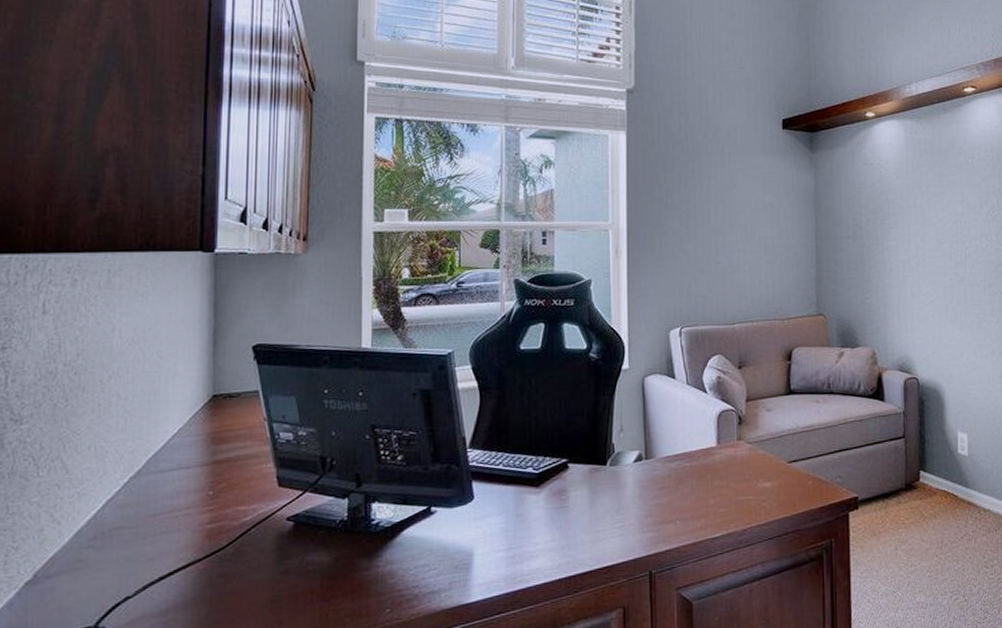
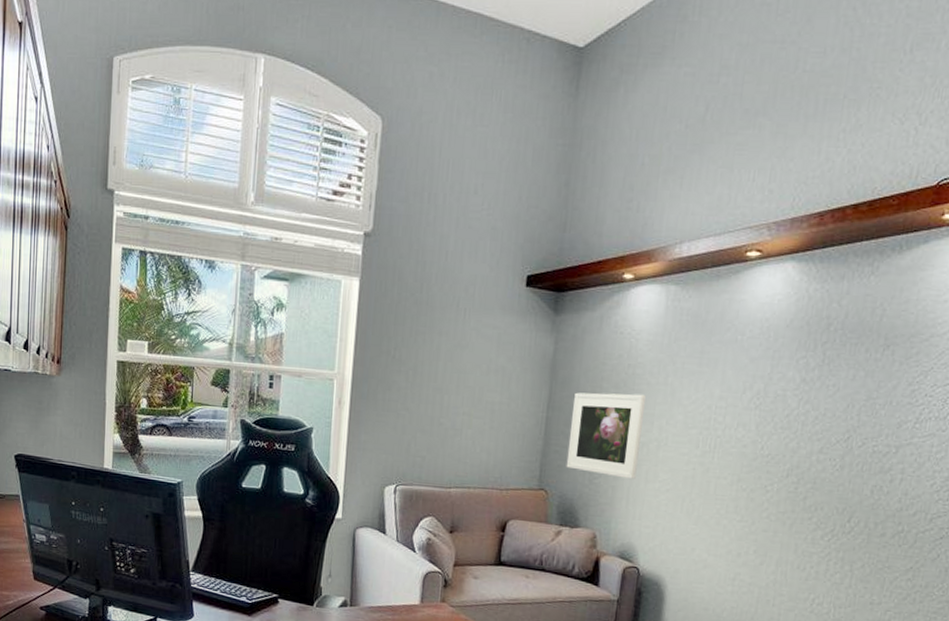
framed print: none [838,217,903,295] -> present [566,392,646,479]

